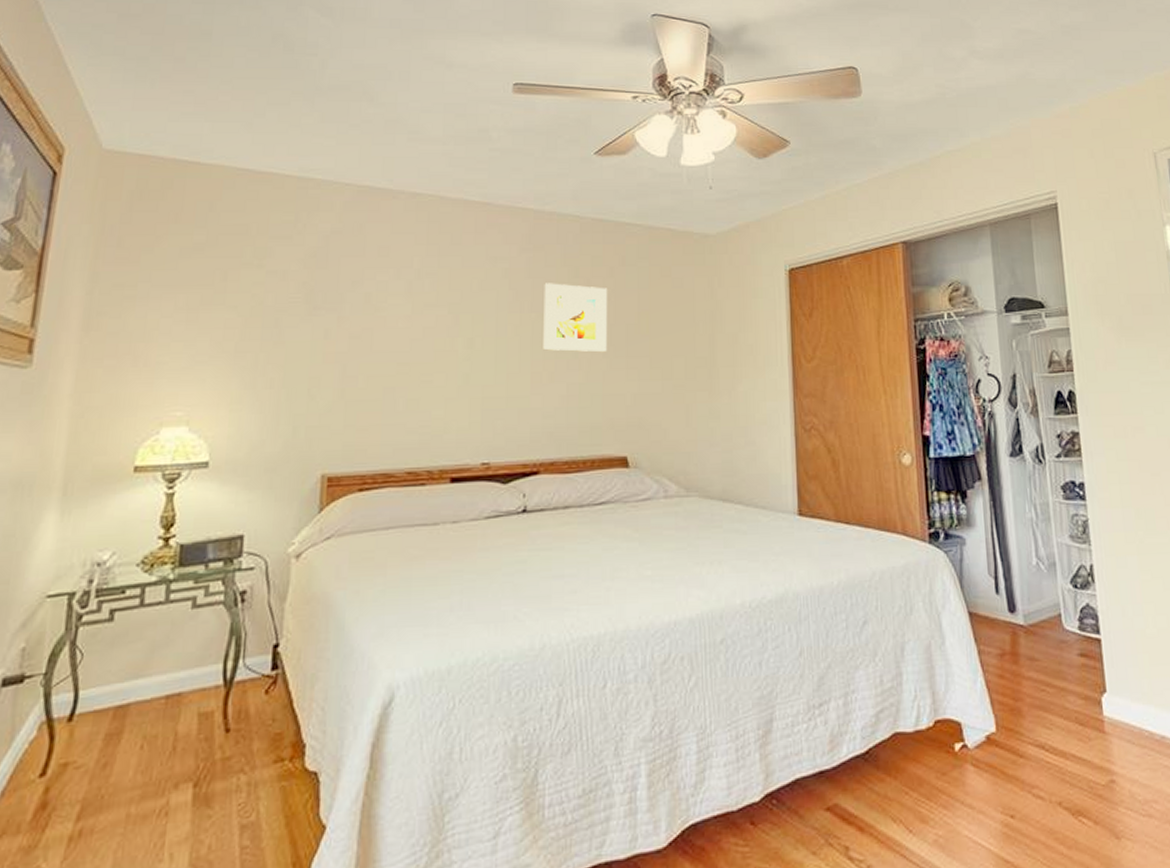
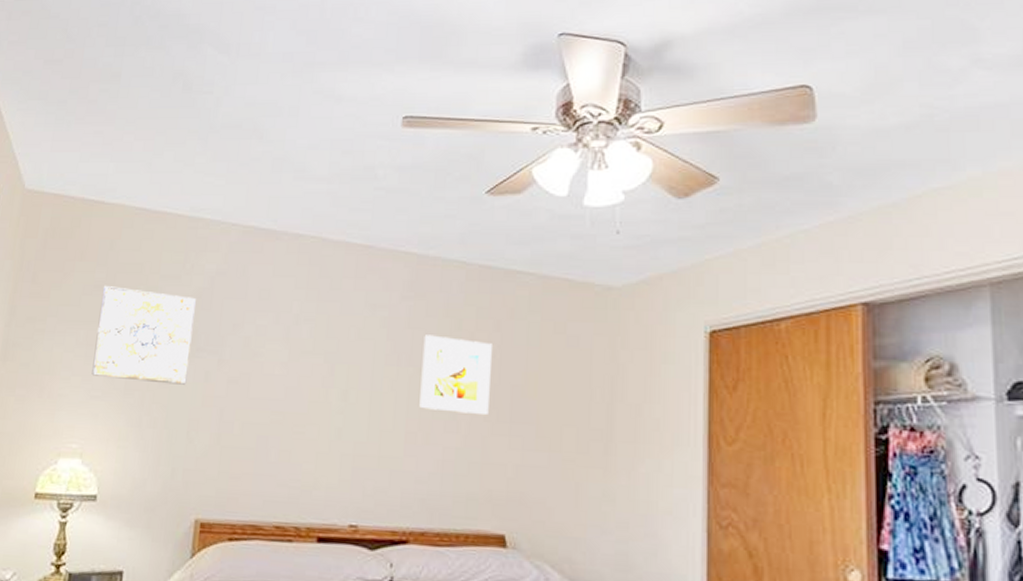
wall art: none [195,248,310,344] -> present [92,286,196,385]

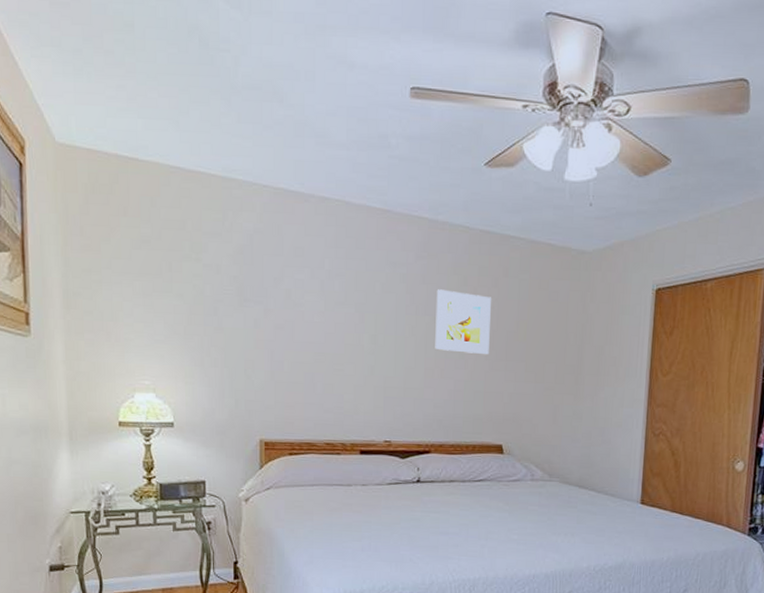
wall art: present [92,286,196,385] -> none [150,241,239,330]

